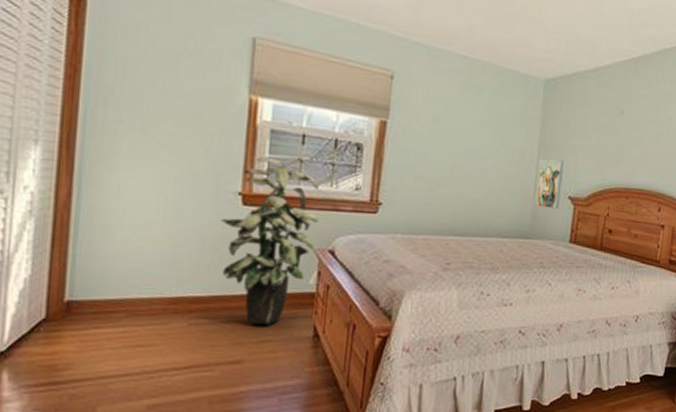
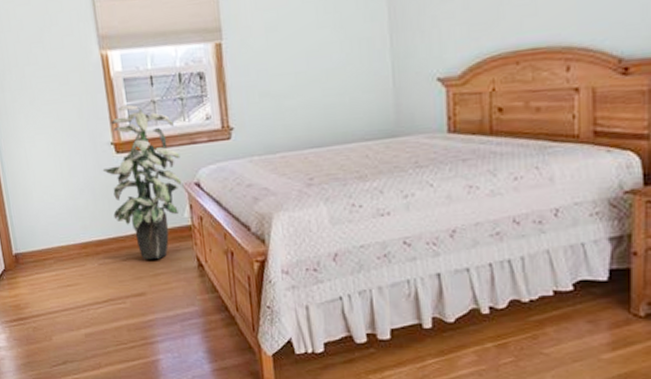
wall art: present [534,158,564,209] -> none [393,35,427,98]

